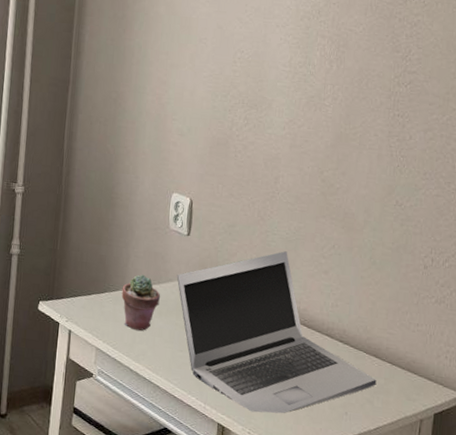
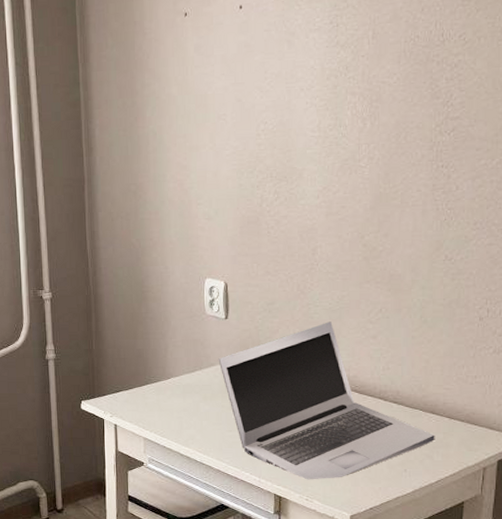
potted succulent: present [121,275,161,331] -> none [163,363,204,416]

